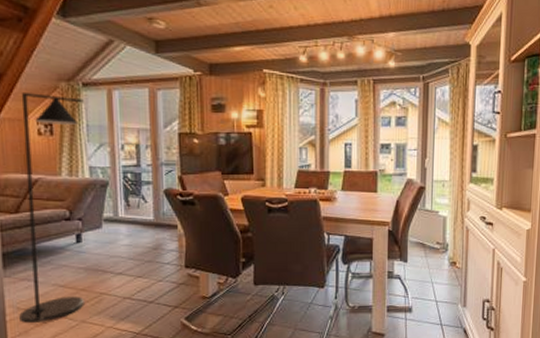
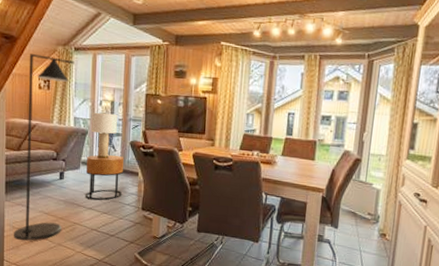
side table: none [109,208,160,263] -> present [85,155,125,200]
lamp: none [111,158,146,214] -> present [90,112,117,159]

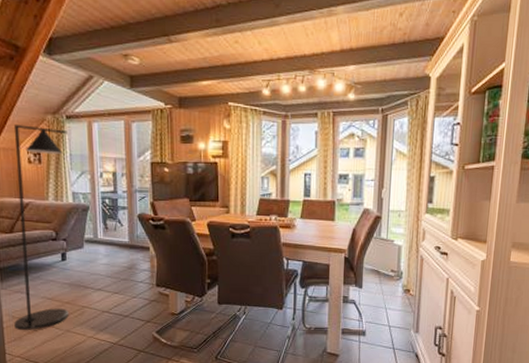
side table: present [85,155,125,200] -> none [90,231,134,280]
lamp: present [90,112,117,159] -> none [91,185,122,236]

